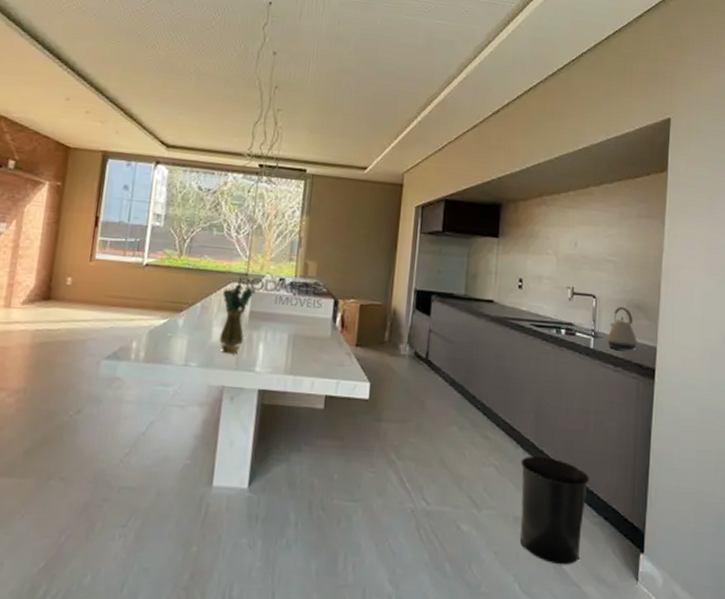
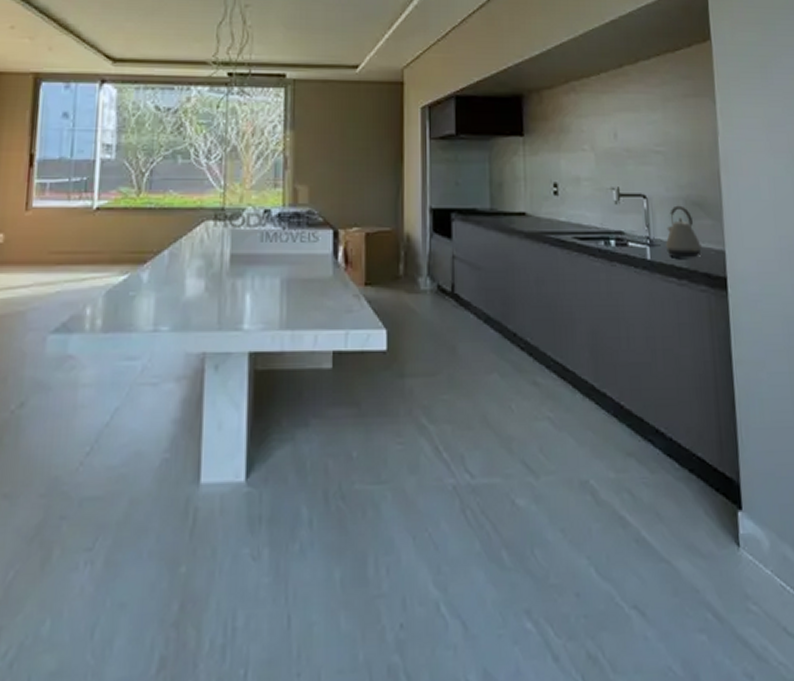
vase: present [219,282,255,354] -> none [195,219,235,310]
waste bin: present [519,456,590,565] -> none [580,401,666,537]

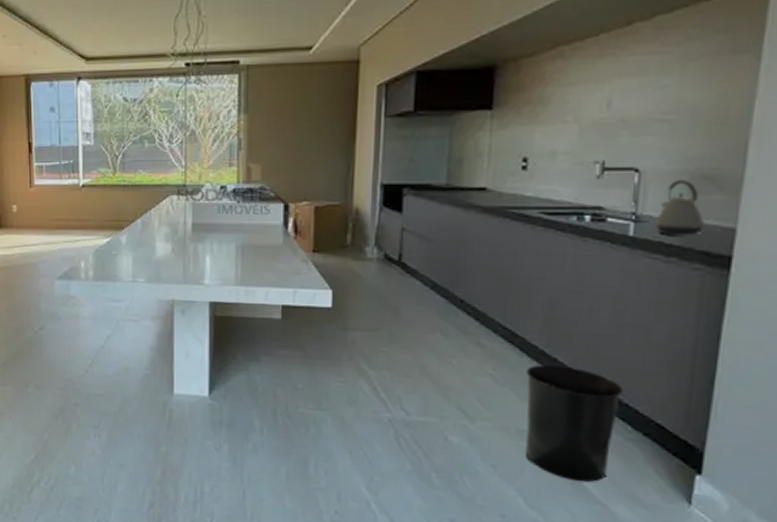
waste bin: none [580,401,666,537] -> present [524,364,624,483]

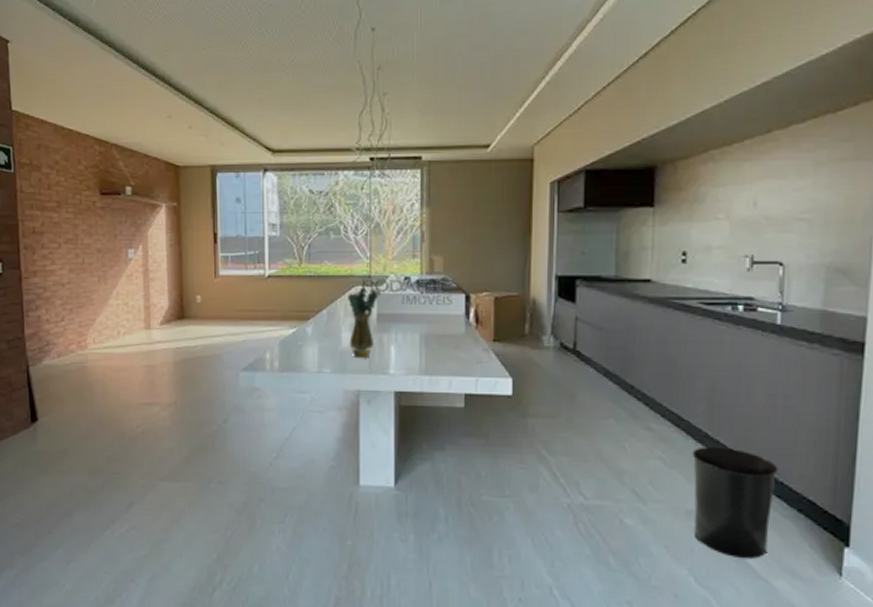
vase: none [162,194,195,267] -> present [348,285,380,358]
kettle: present [655,179,704,236] -> none [798,272,840,324]

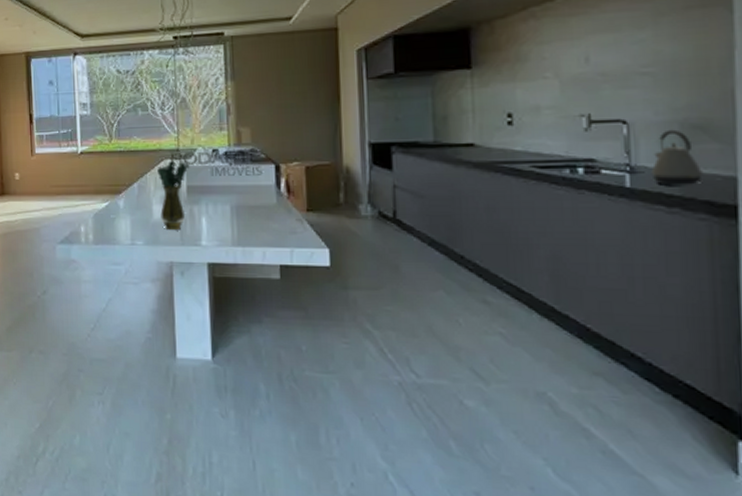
waste bin: present [692,447,778,559] -> none [537,322,644,450]
kettle: none [798,272,840,324] -> present [651,129,703,186]

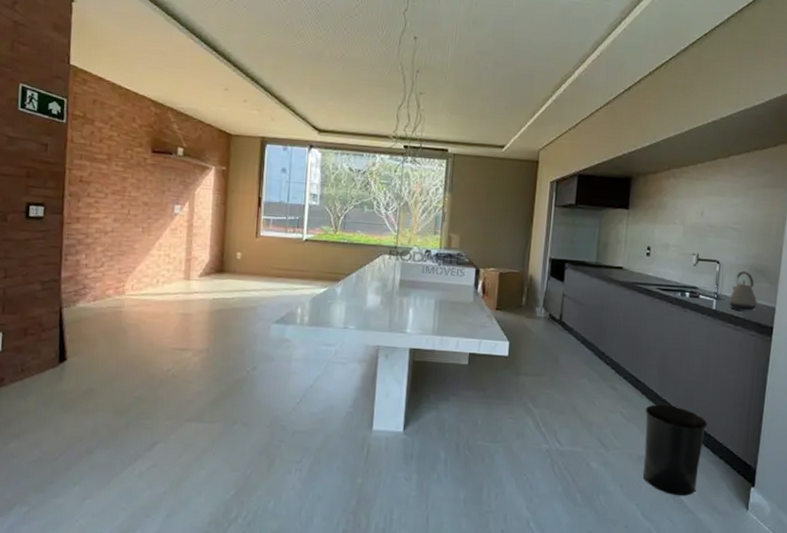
vase: present [157,158,189,229] -> none [373,254,404,318]
waste bin: none [537,322,644,450] -> present [642,404,708,496]

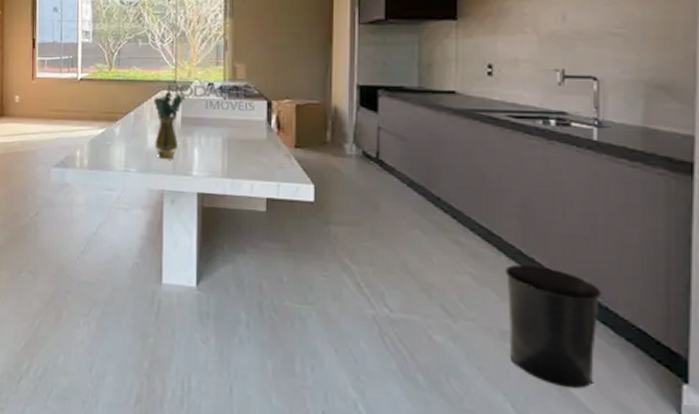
vase: none [373,254,404,318] -> present [154,90,185,159]
kettle: present [728,271,757,311] -> none [617,88,663,142]

